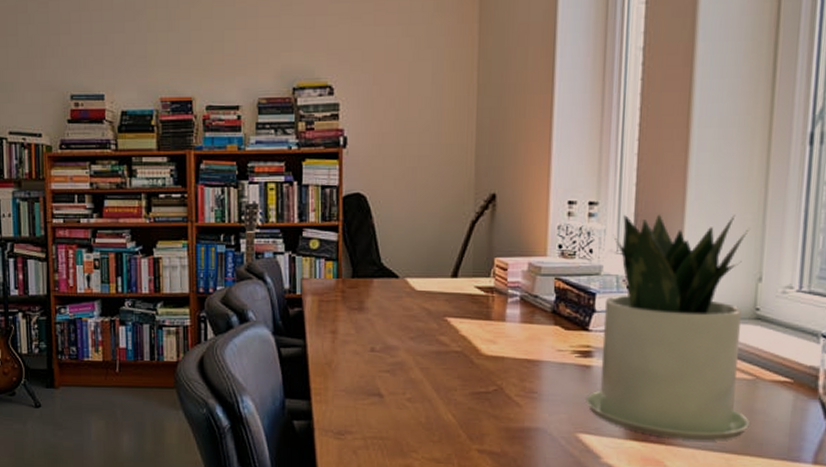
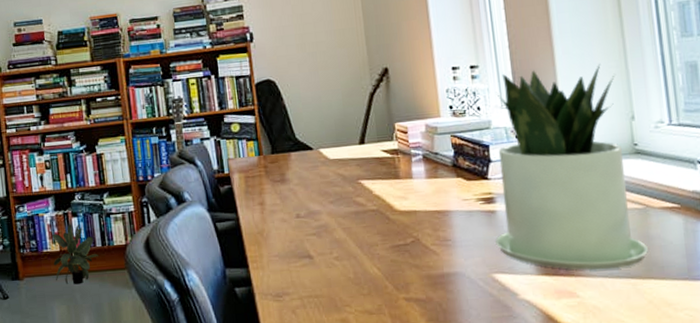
potted plant: none [94,333,146,400] -> present [51,224,99,285]

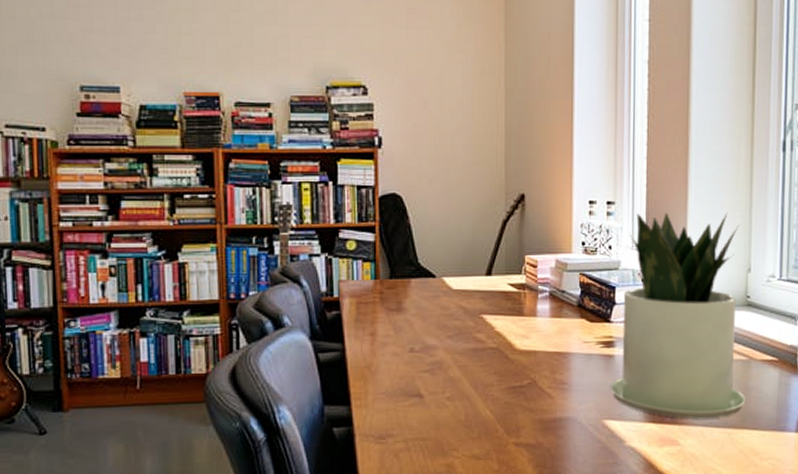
potted plant: present [51,224,99,285] -> none [110,346,172,419]

